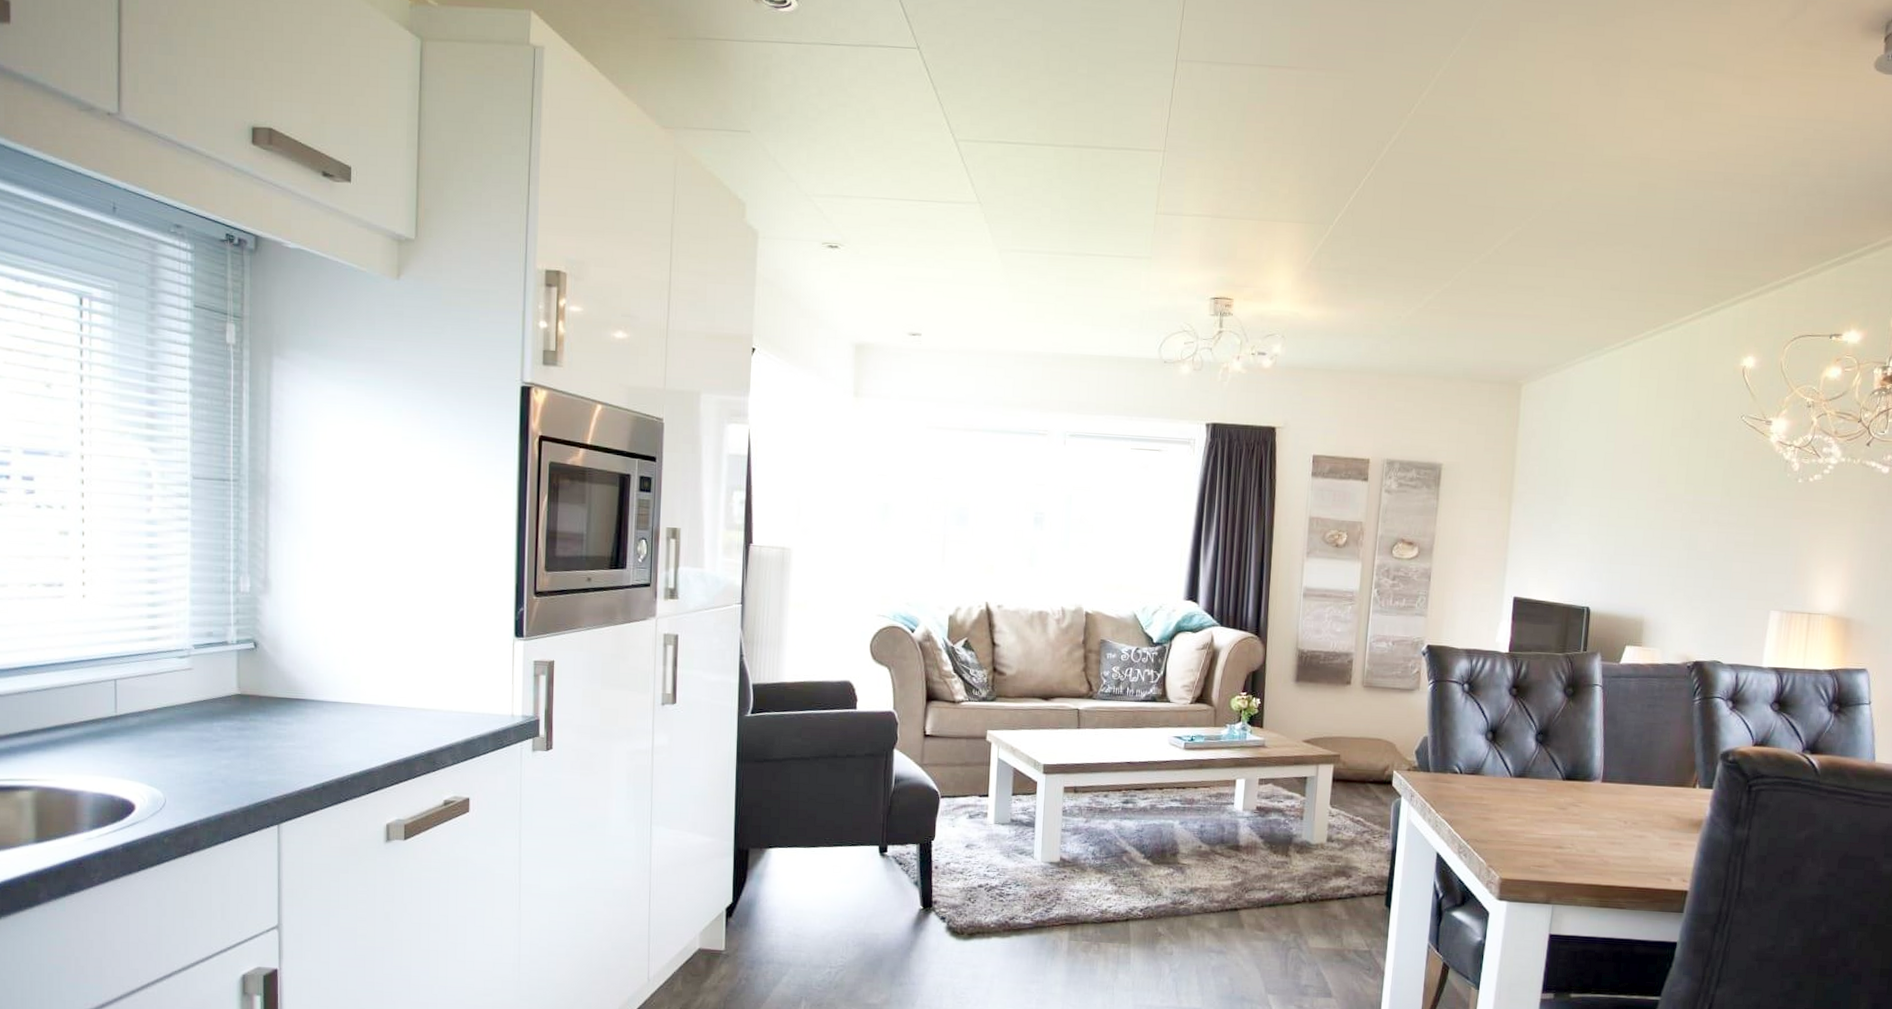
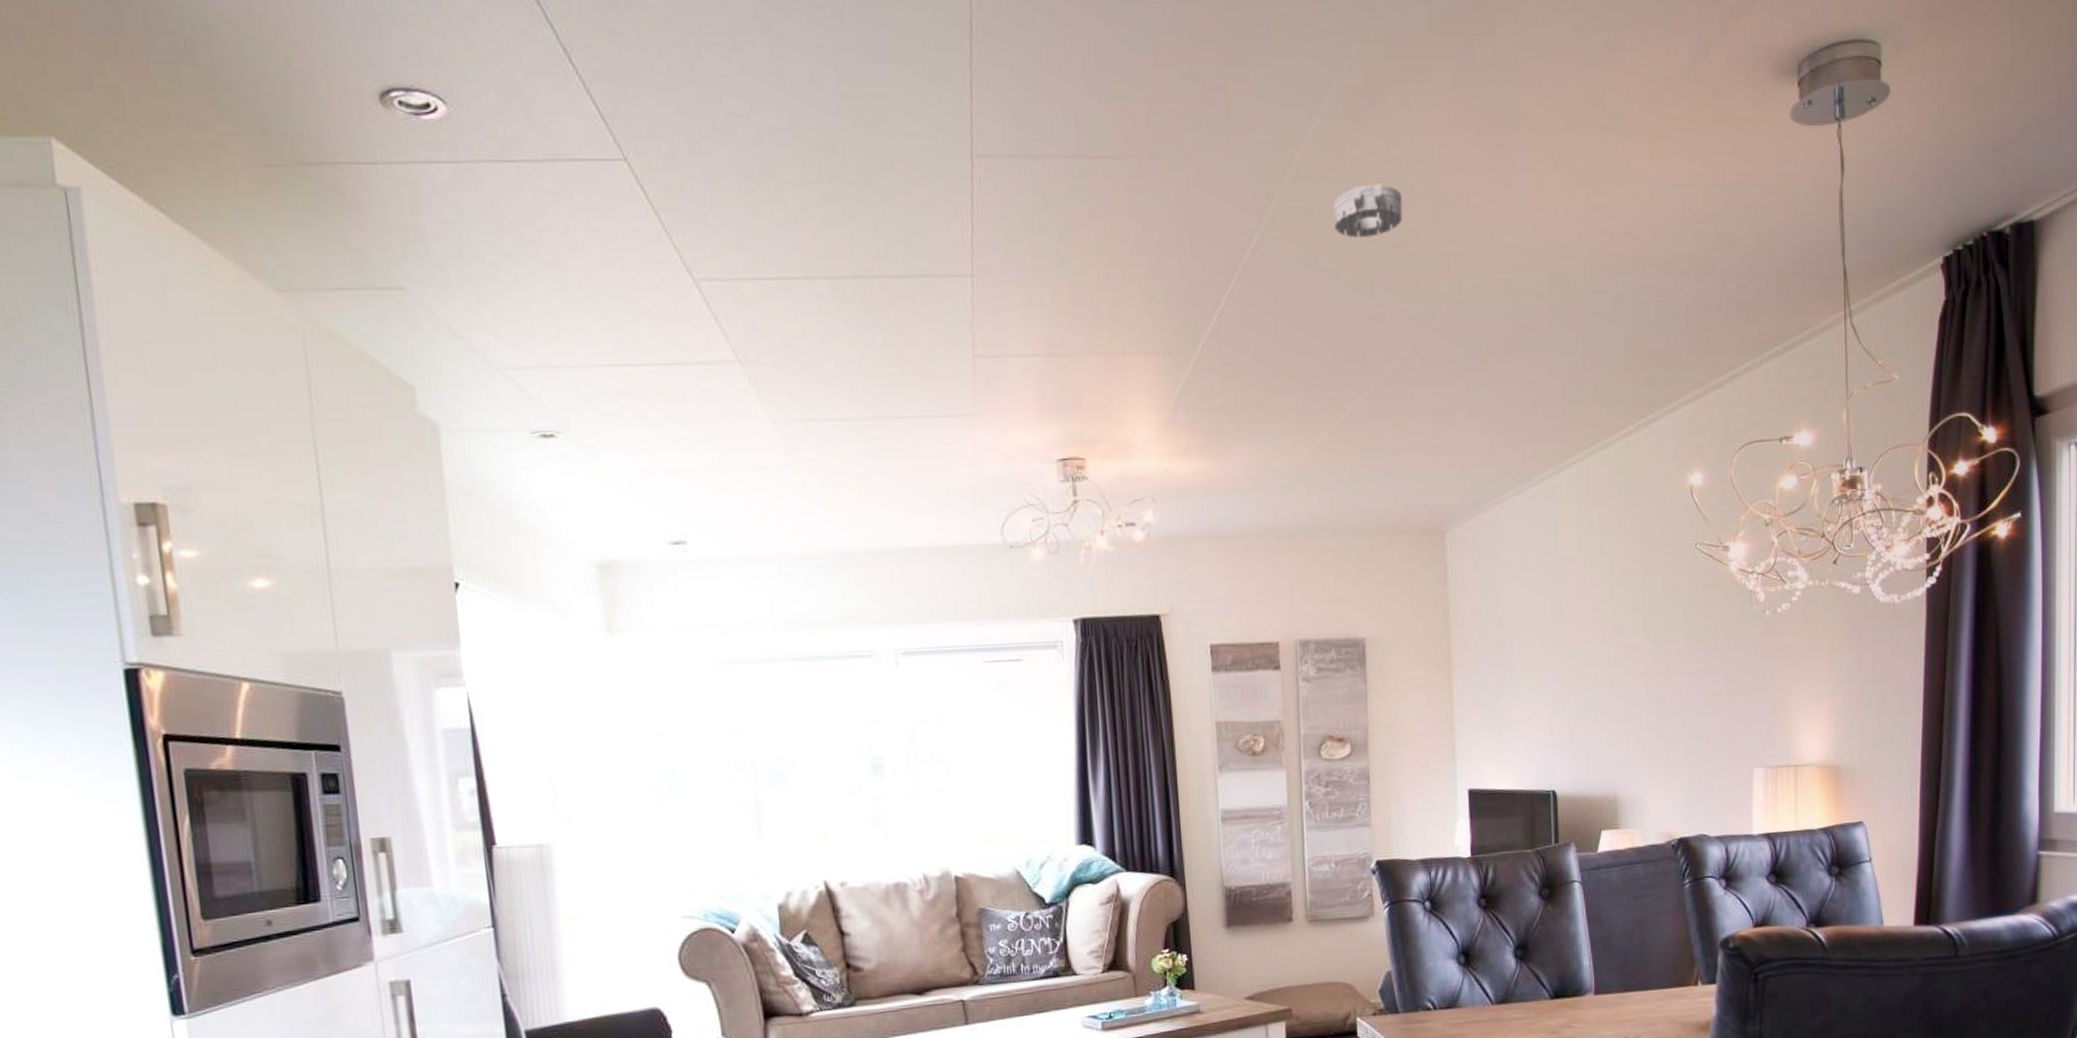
smoke detector: none [1461,100,1521,143] -> present [1333,184,1403,237]

